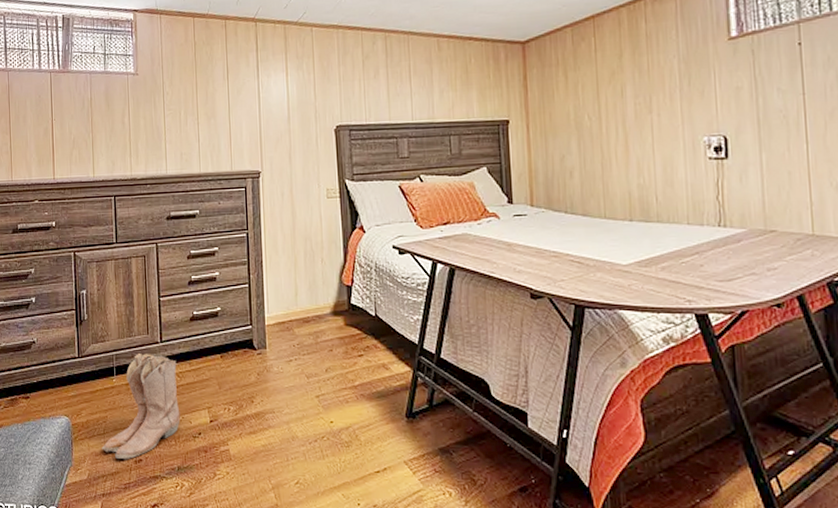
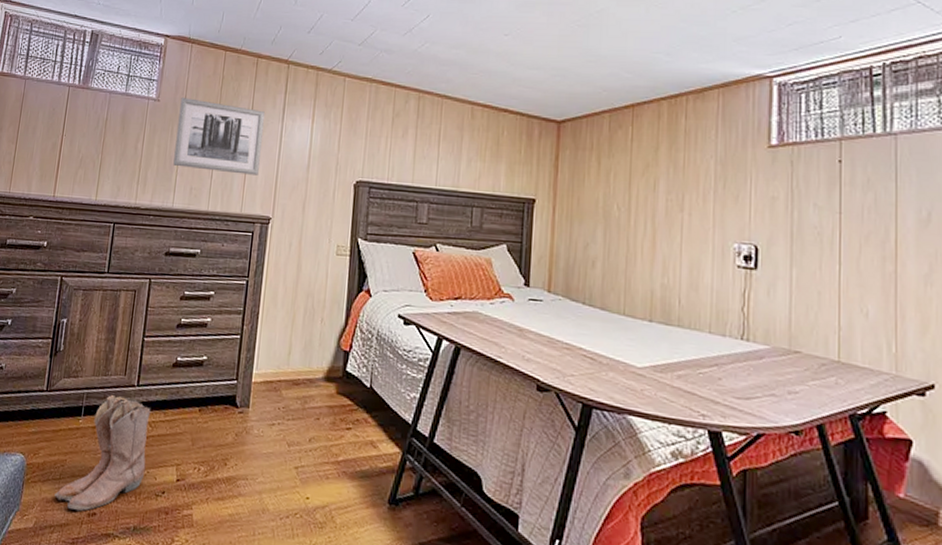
wall art: none [158,68,242,135] -> present [173,98,265,175]

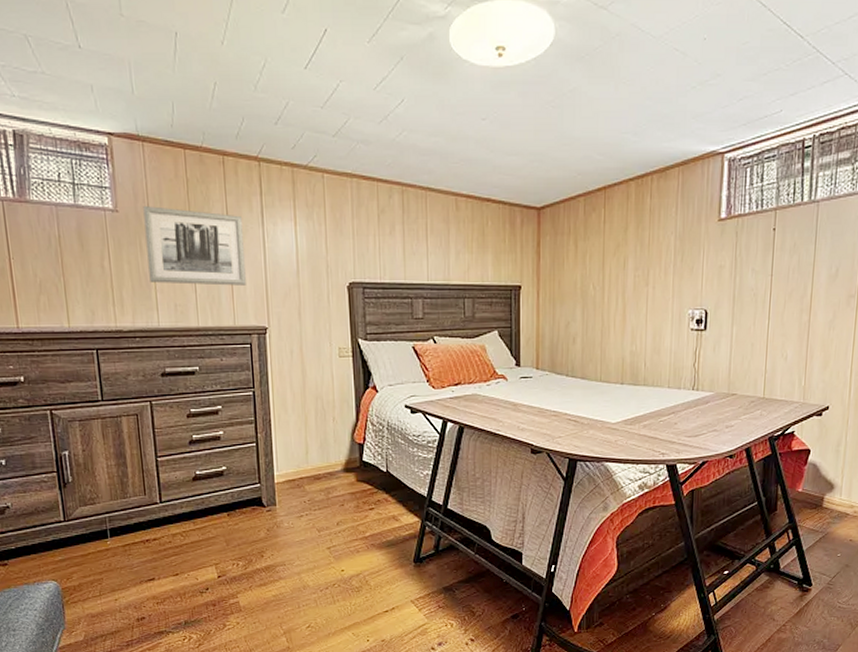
boots: present [54,395,151,512] -> none [98,515,186,619]

